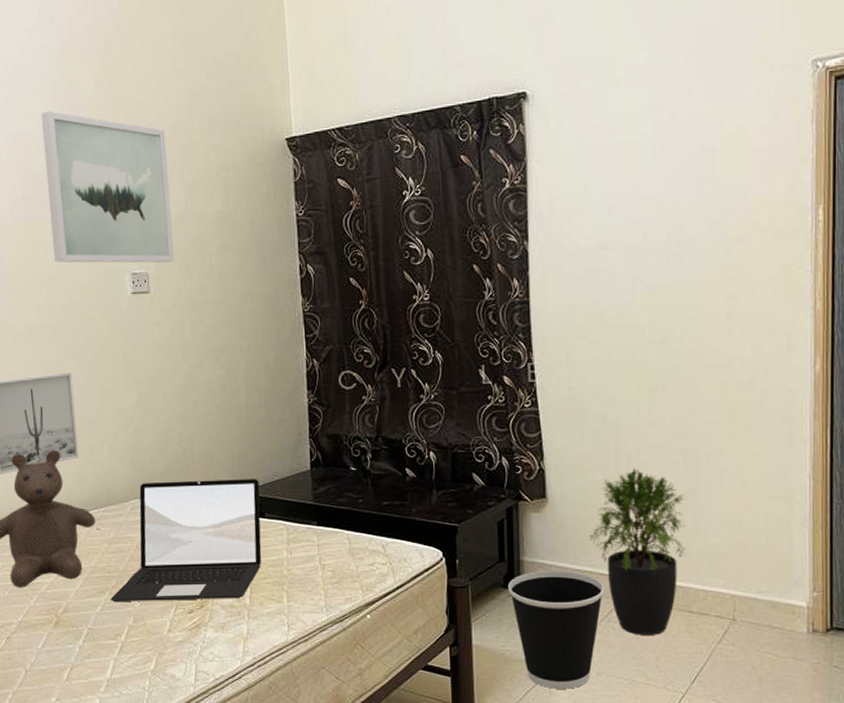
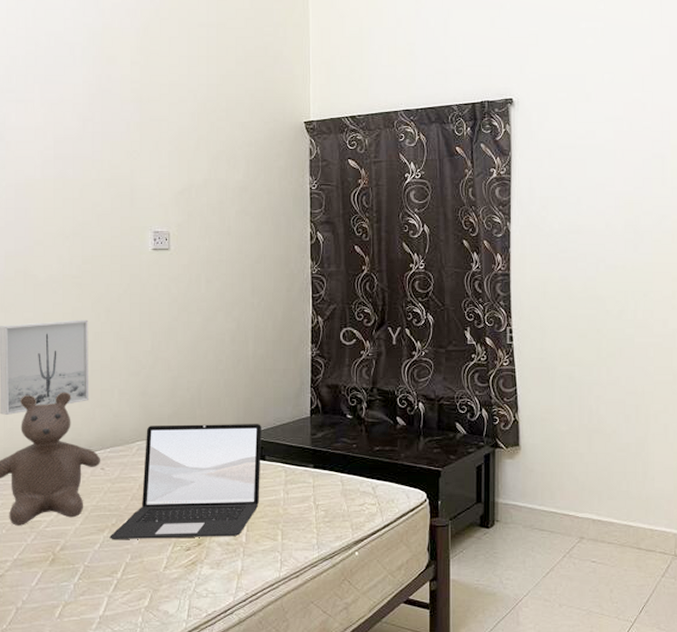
wall art: present [41,111,175,263] -> none [79,82,196,224]
wastebasket: present [508,571,605,689] -> none [484,511,567,620]
potted plant: present [589,467,685,635] -> none [555,420,636,570]

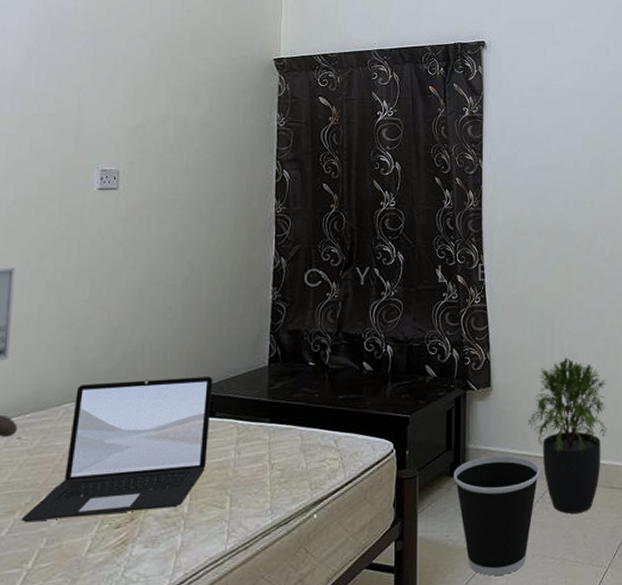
wastebasket: none [484,511,567,620] -> present [454,455,540,576]
potted plant: none [555,420,636,570] -> present [527,356,607,514]

